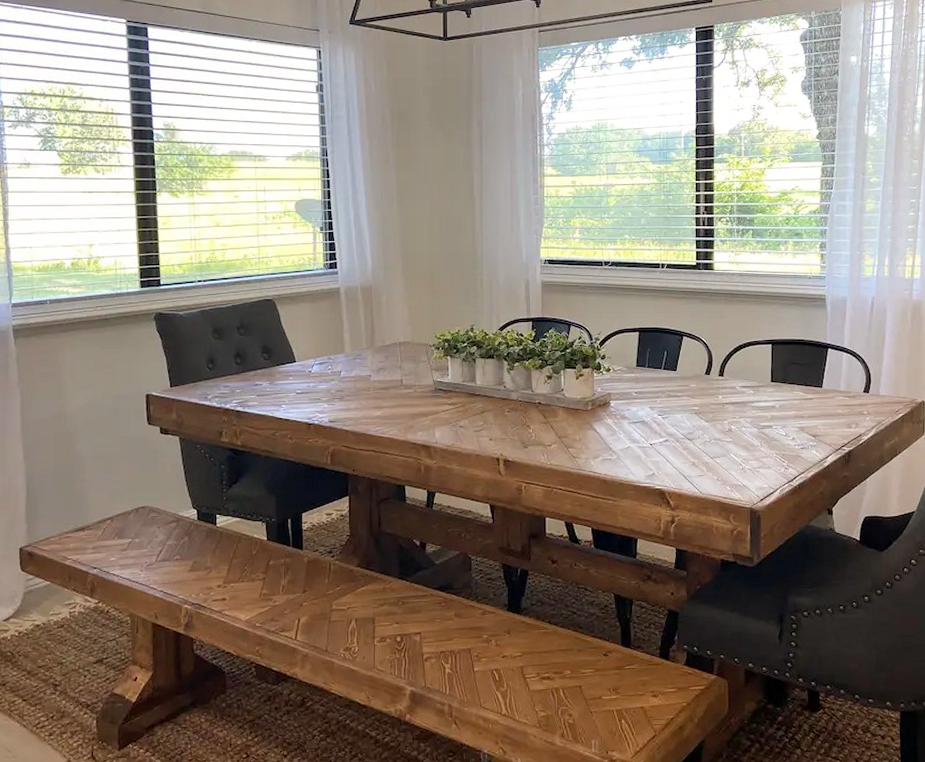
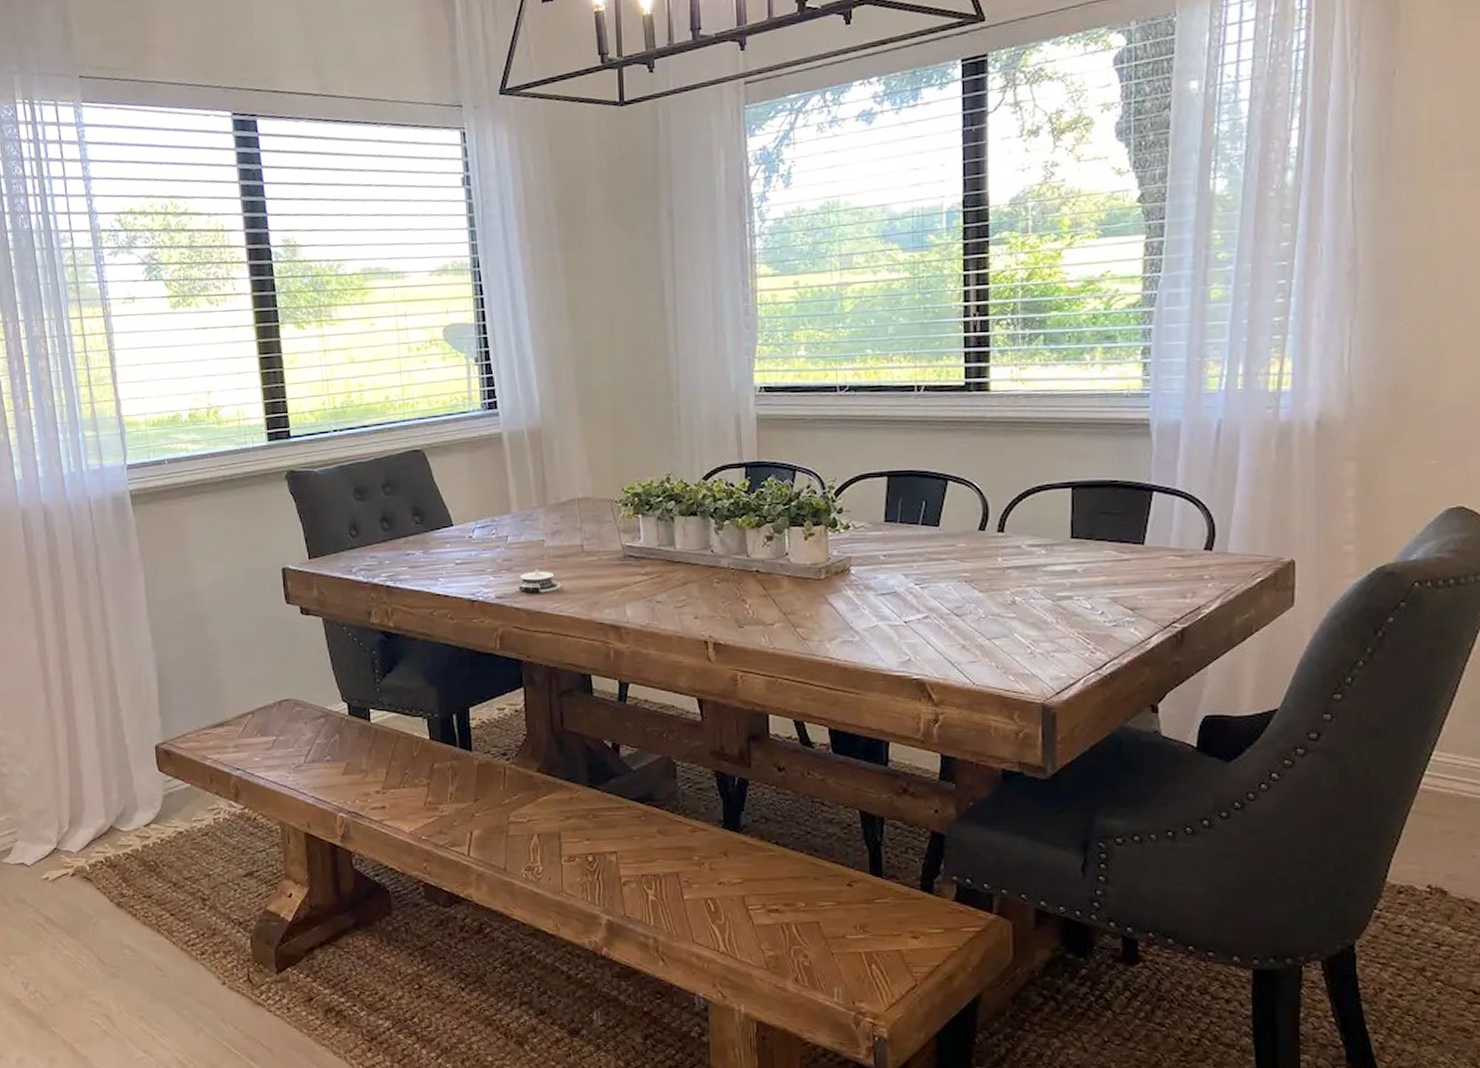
architectural model: none [345,398,383,418] -> present [515,568,561,593]

